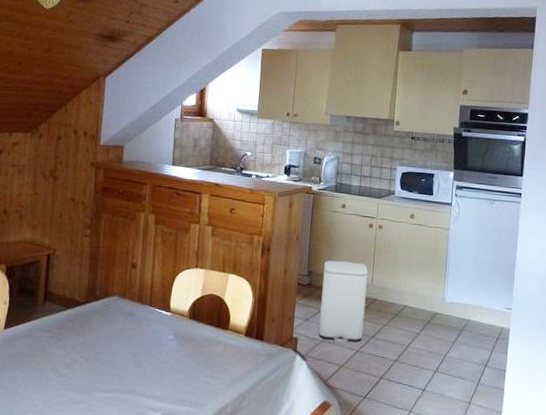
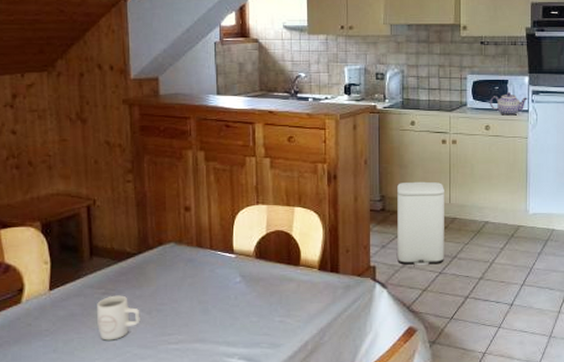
mug: none [41,339,80,383] -> present [97,295,140,341]
teapot: none [416,185,452,208] -> present [490,92,528,117]

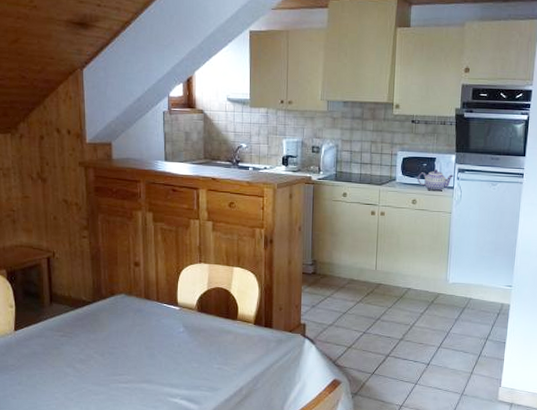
mug: present [97,295,140,341] -> none [56,338,94,377]
pedal bin: present [397,181,444,266] -> none [326,249,371,326]

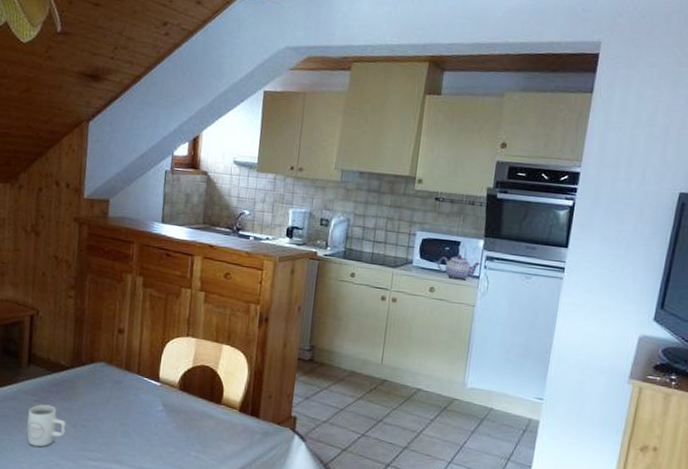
mug: none [56,338,94,377] -> present [26,404,66,447]

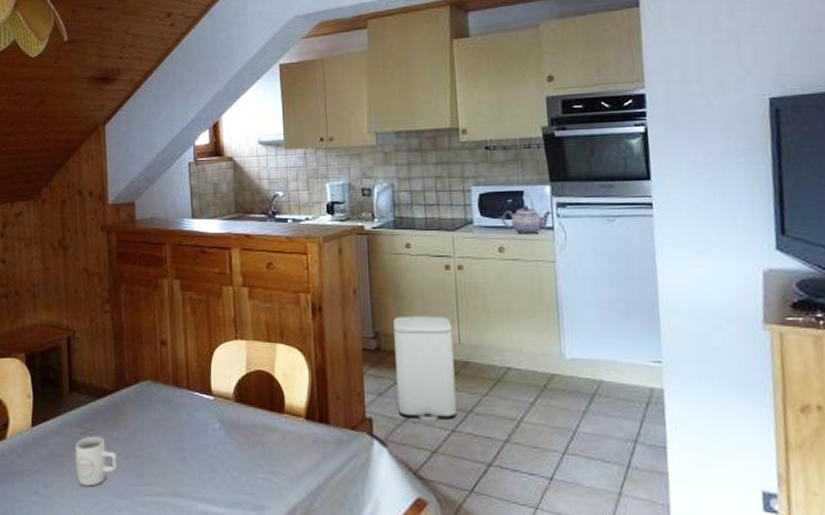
pedal bin: none [320,335,378,426] -> present [393,315,457,421]

